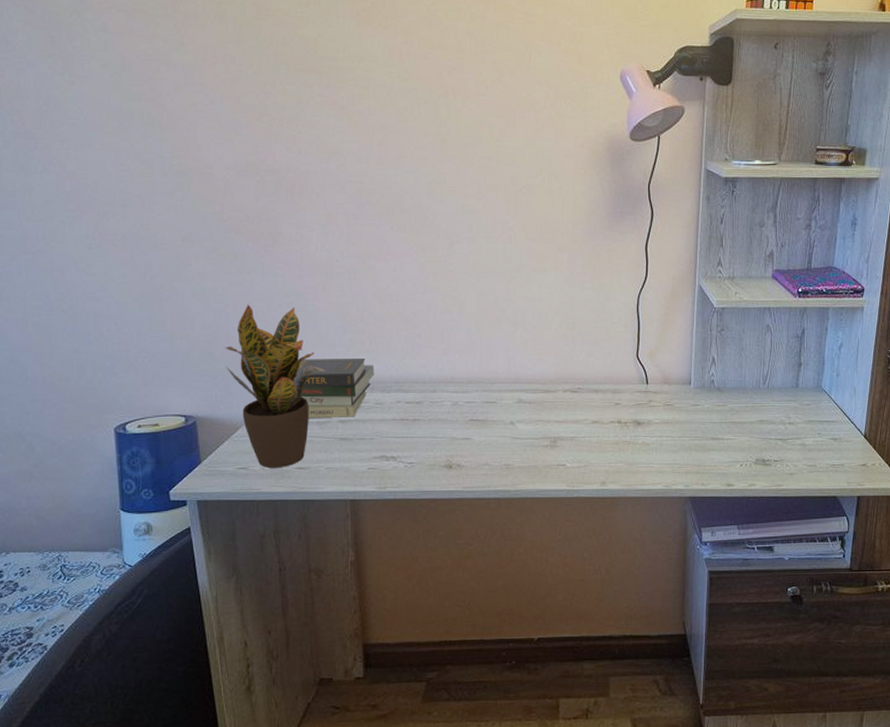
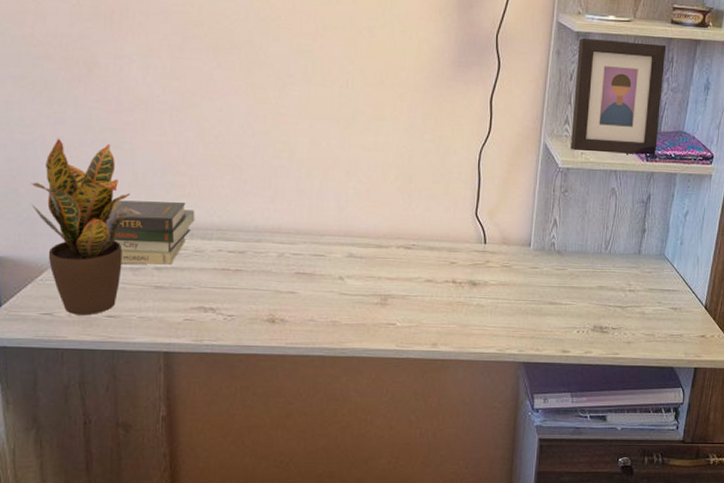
picture frame: none [725,183,812,291] -> present [571,38,667,155]

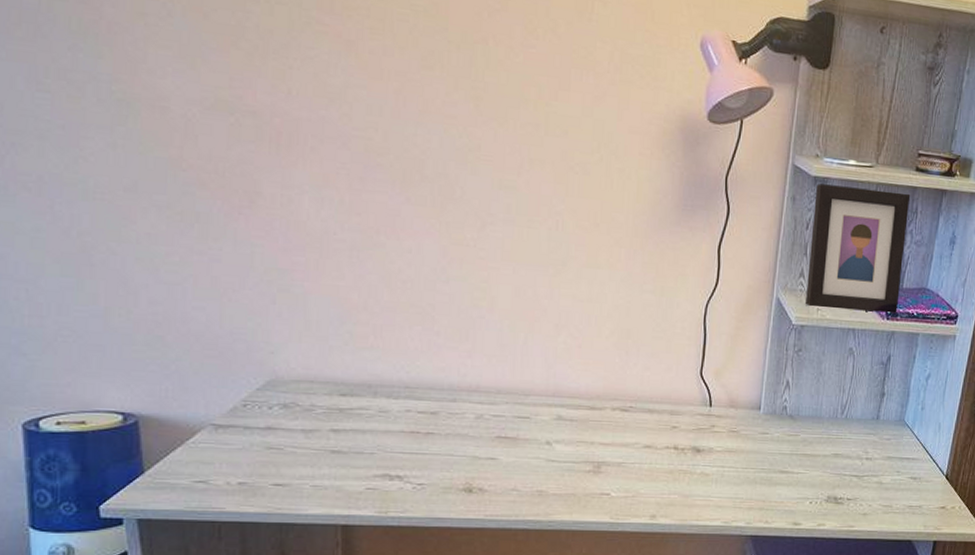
potted plant: present [31,138,142,316] -> none [180,279,316,484]
books: present [105,200,195,265] -> none [271,352,379,426]

